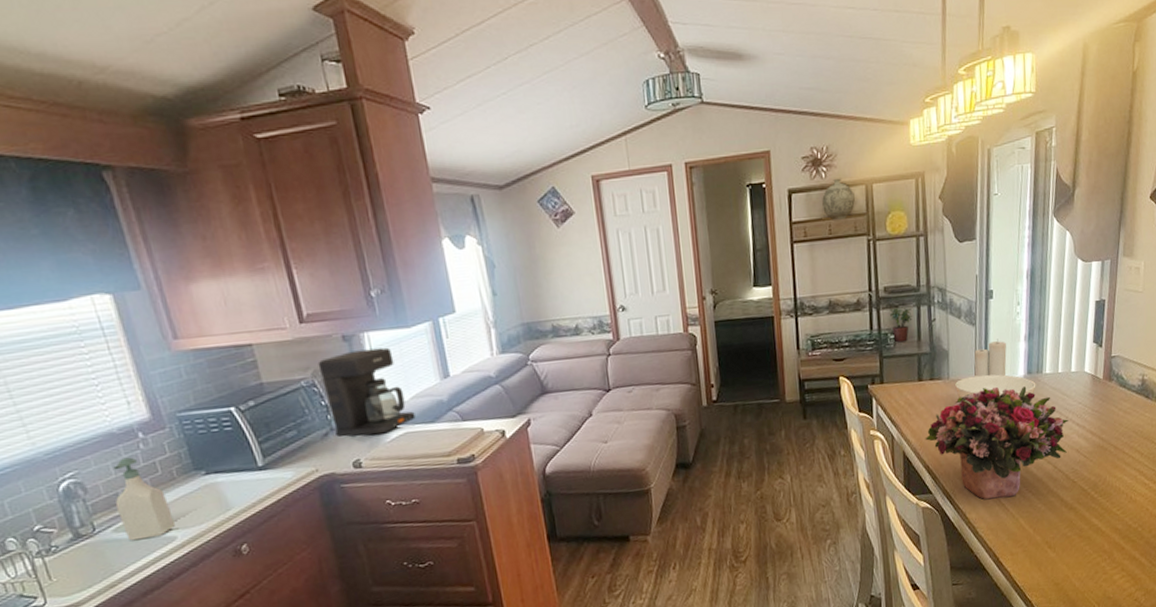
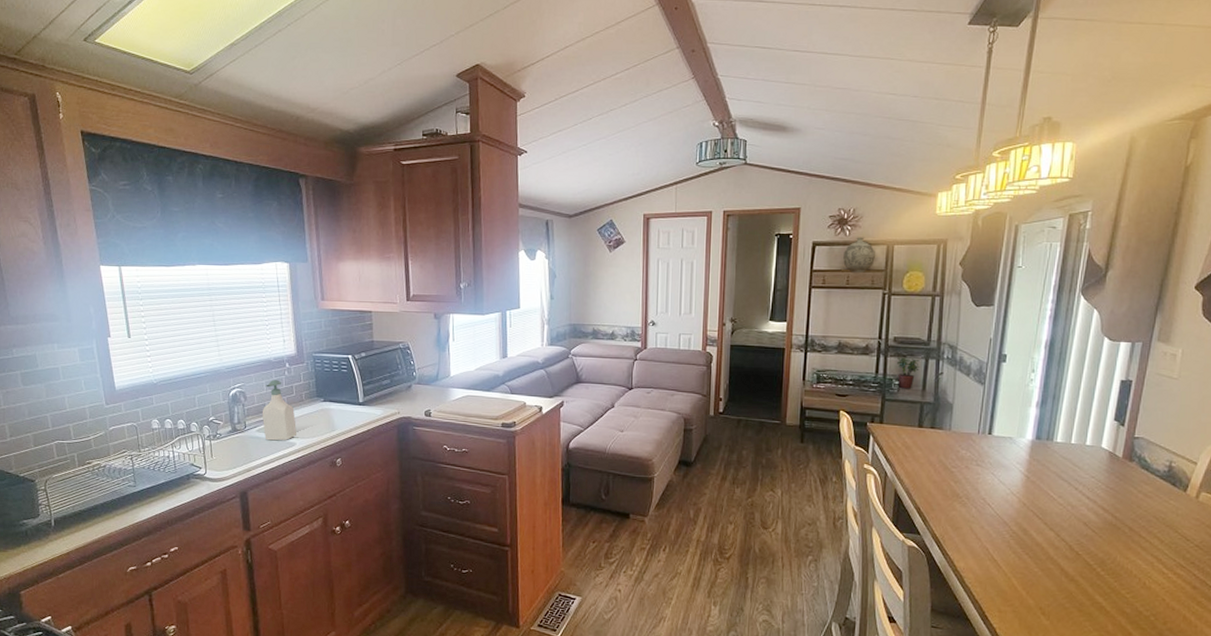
coffee maker: present [318,347,416,437] -> none [413,327,476,393]
bouquet: present [925,386,1069,500] -> none [919,444,1078,555]
bowl: present [955,374,1036,398] -> none [956,431,1045,460]
candle: present [974,338,1007,377] -> none [978,401,1016,437]

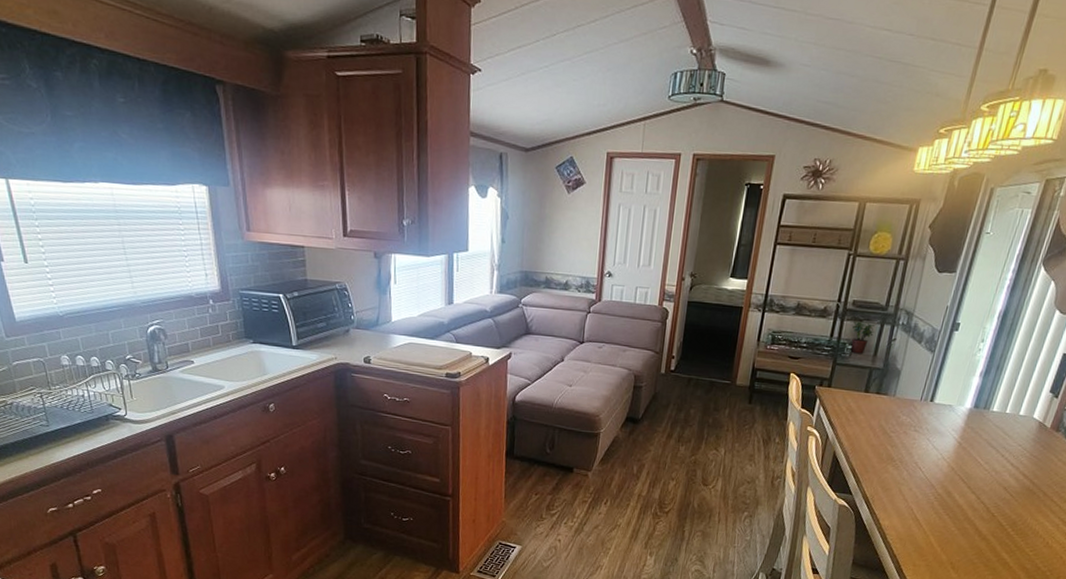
soap bottle: present [262,379,296,441] -> none [185,317,224,384]
decorative vase: present [843,237,875,273] -> none [812,191,847,231]

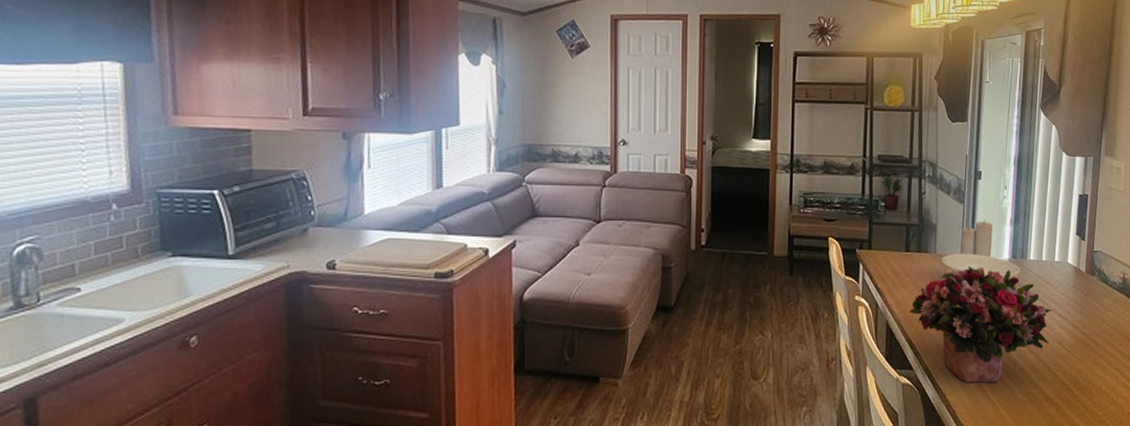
bouquet: none [857,410,1004,515] -> present [909,265,1052,384]
bowl: none [899,398,981,427] -> present [942,253,1020,280]
candle: none [921,369,960,405] -> present [961,219,993,257]

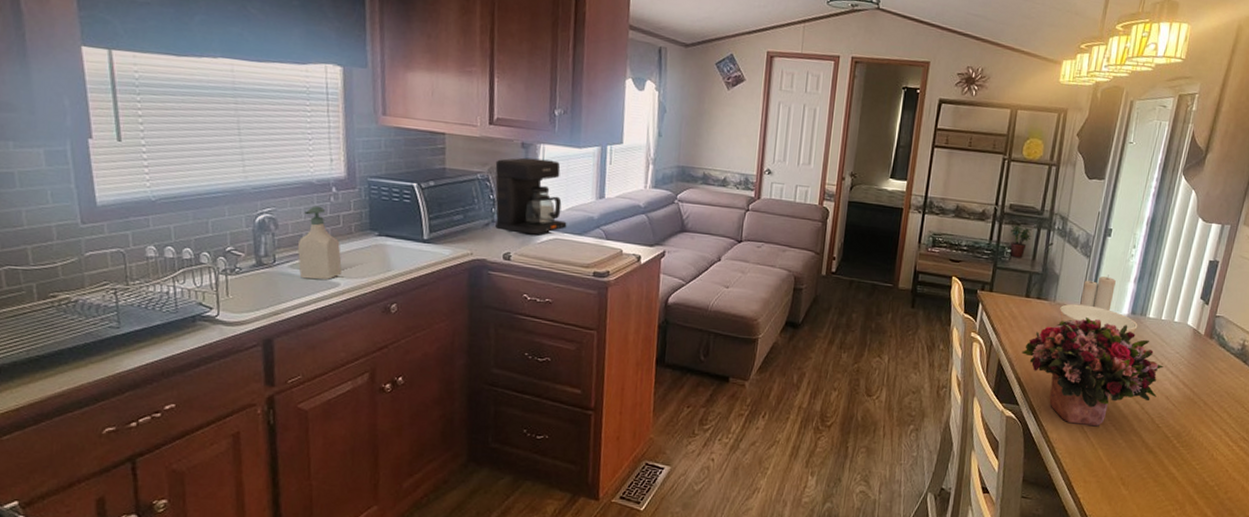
soap bottle: none [68,228,126,318] -> present [297,205,342,280]
coffee maker: none [312,149,401,237] -> present [495,157,567,235]

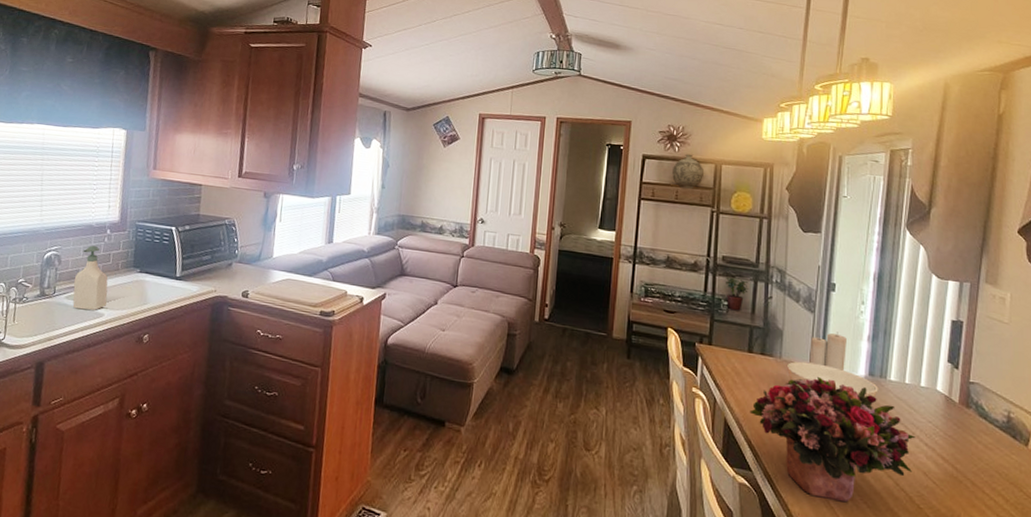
coffee maker: present [495,157,567,235] -> none [237,206,299,276]
decorative vase: none [967,98,999,136] -> present [672,153,704,189]

